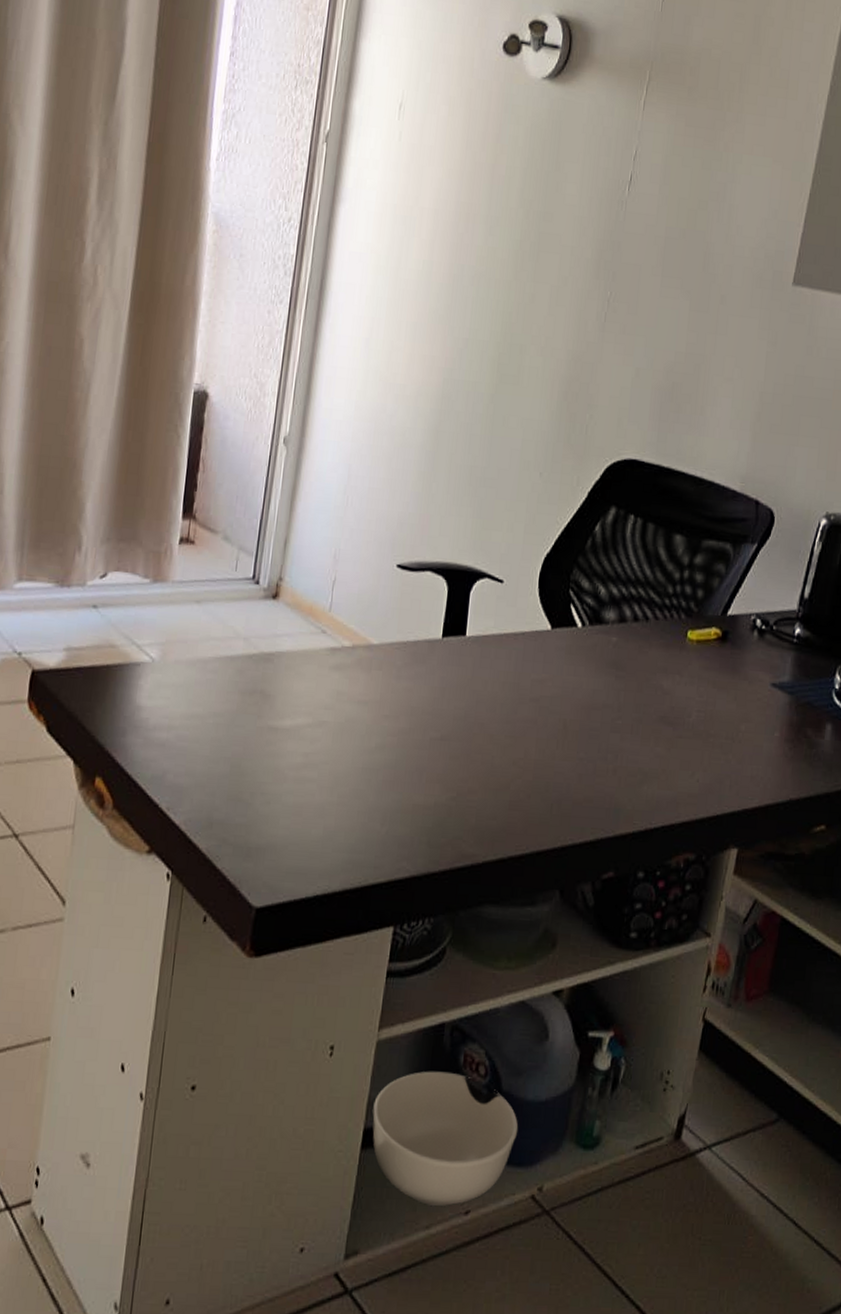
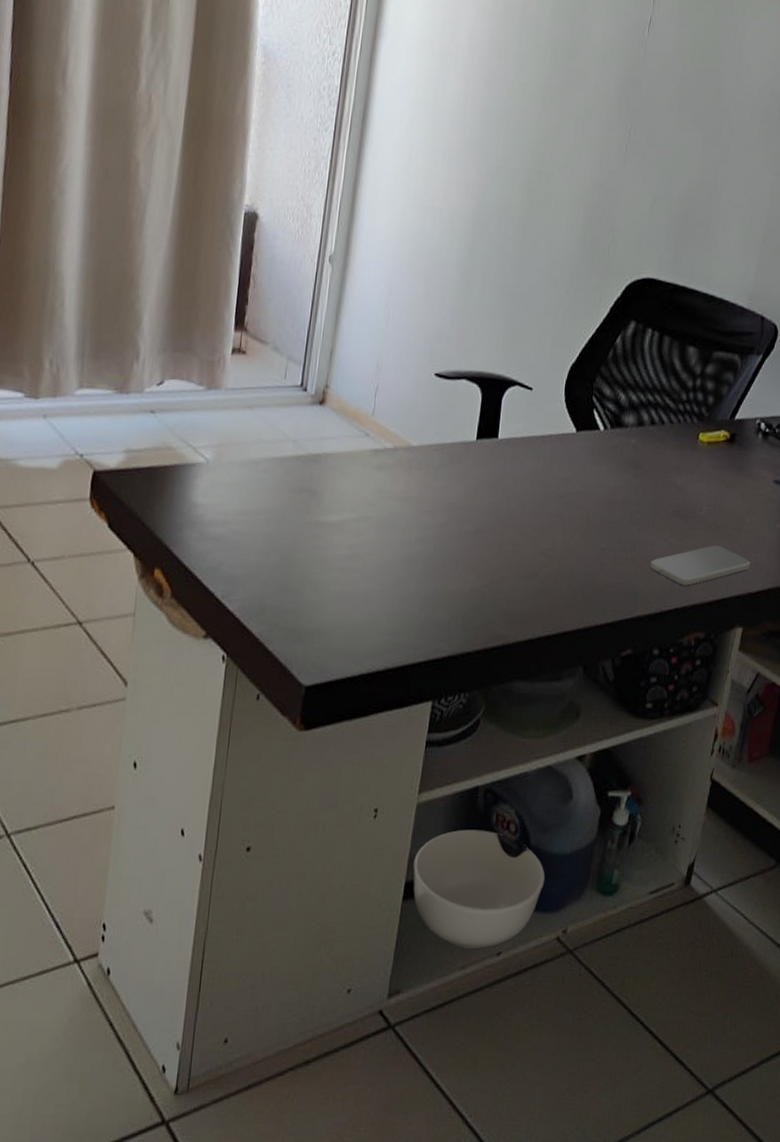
smartphone: none [633,755,747,801] -> present [650,545,751,586]

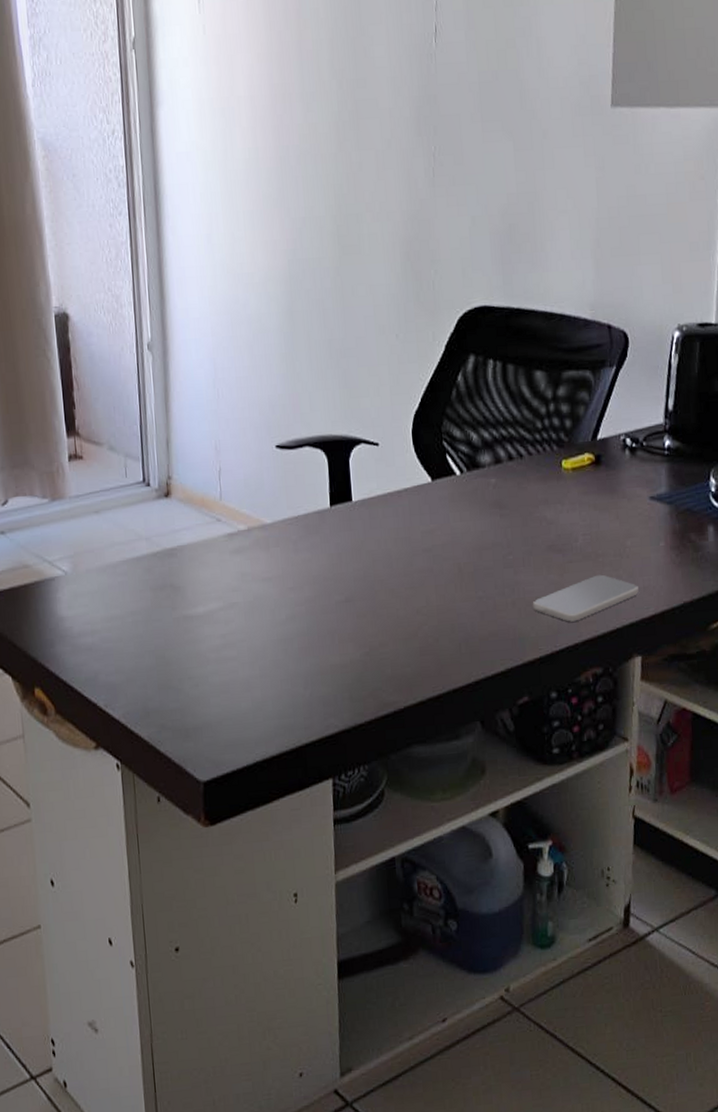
bowl: present [413,829,546,949] -> none [342,899,479,1019]

